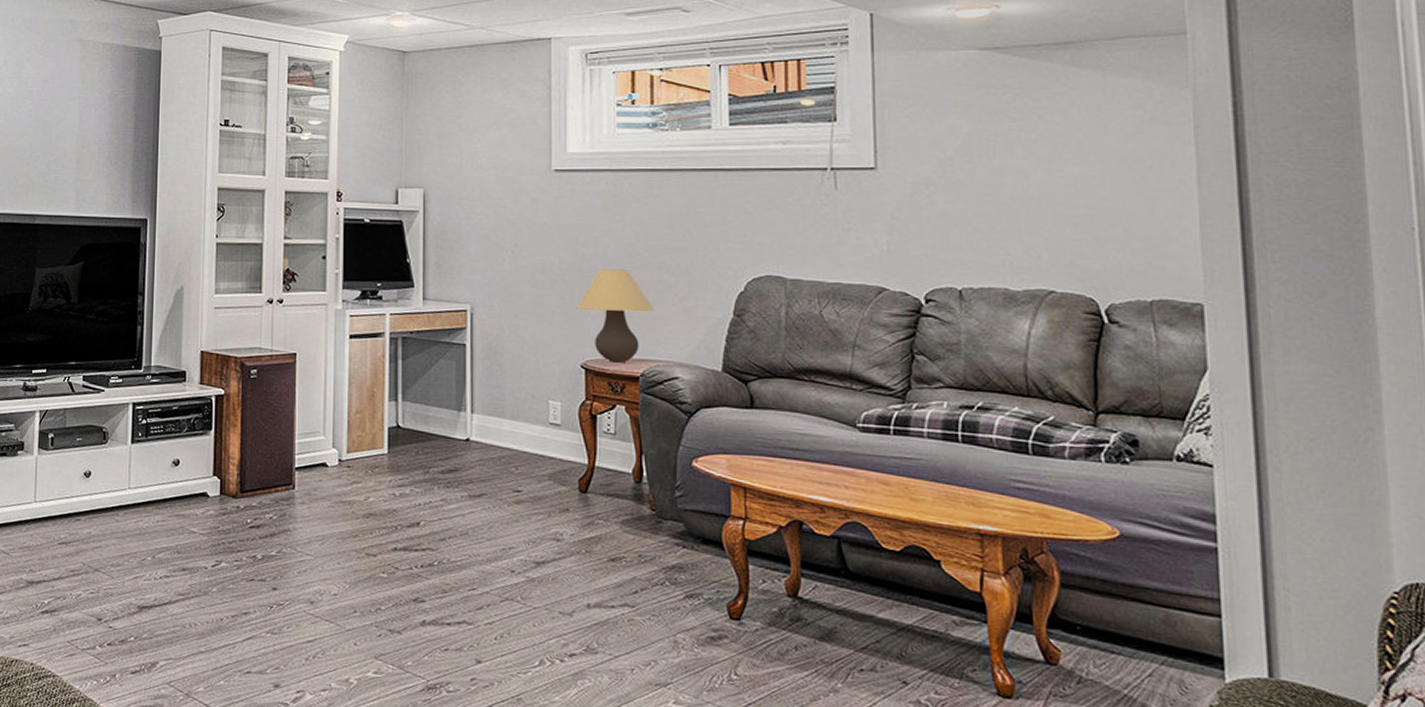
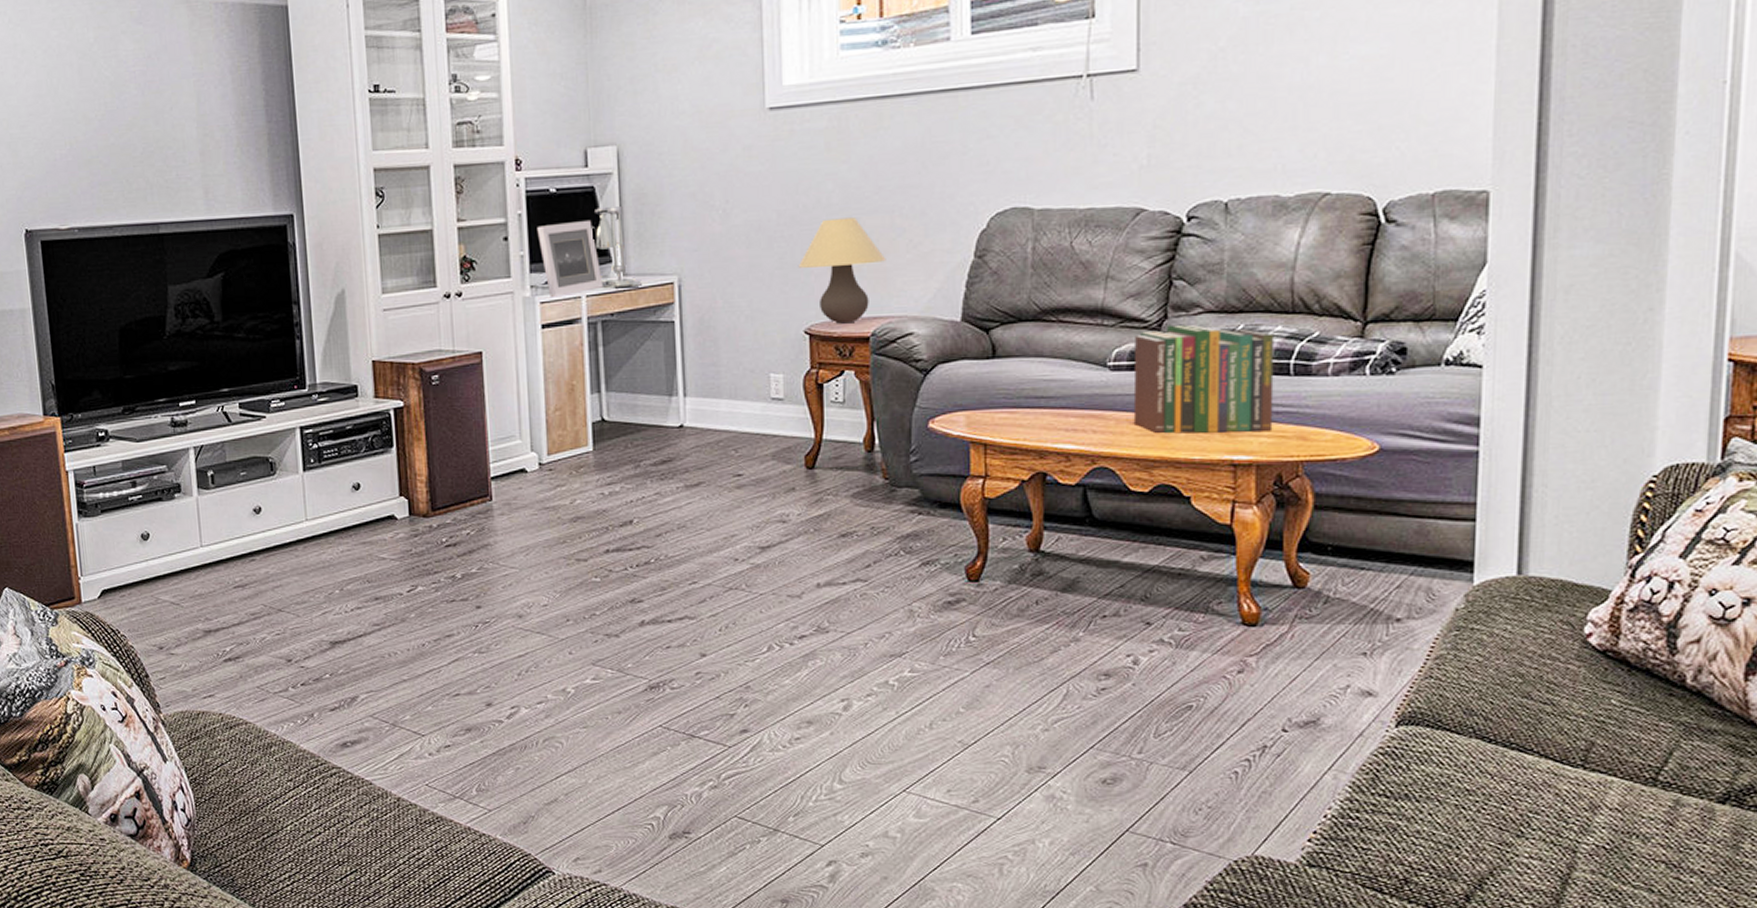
picture frame: none [351,248,405,313] -> present [537,219,603,298]
desk lamp: none [397,239,439,311] -> present [591,207,642,289]
books: none [881,395,1016,507] -> present [1133,324,1275,434]

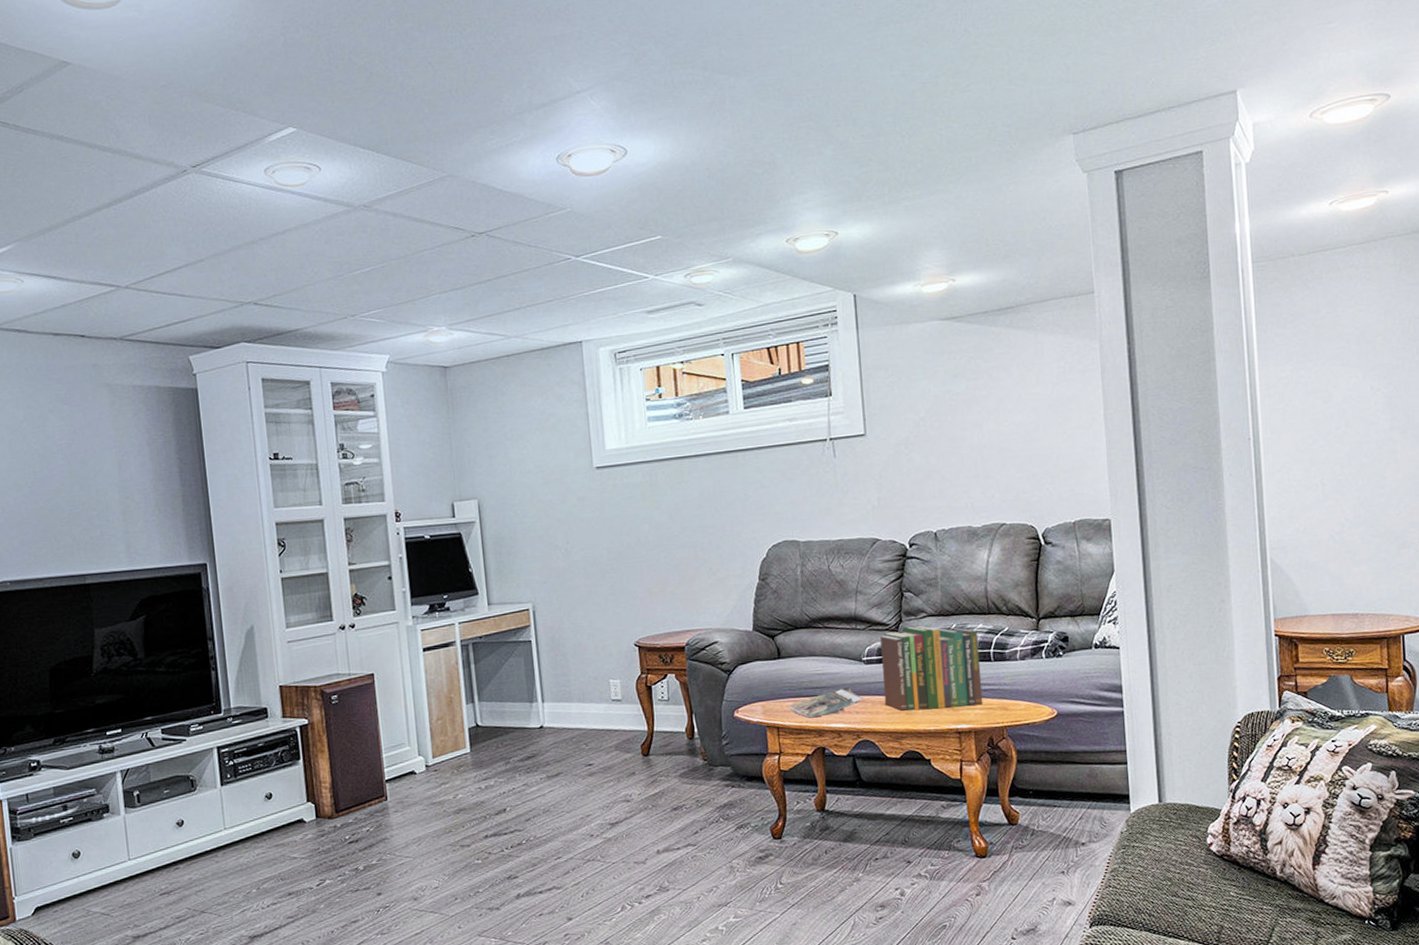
picture frame: present [537,219,603,298] -> none [415,560,472,626]
desk lamp: present [591,207,642,289] -> none [460,549,504,617]
table lamp: present [798,217,886,324] -> none [626,552,693,637]
magazine: none [1001,399,1104,435] -> present [788,687,863,718]

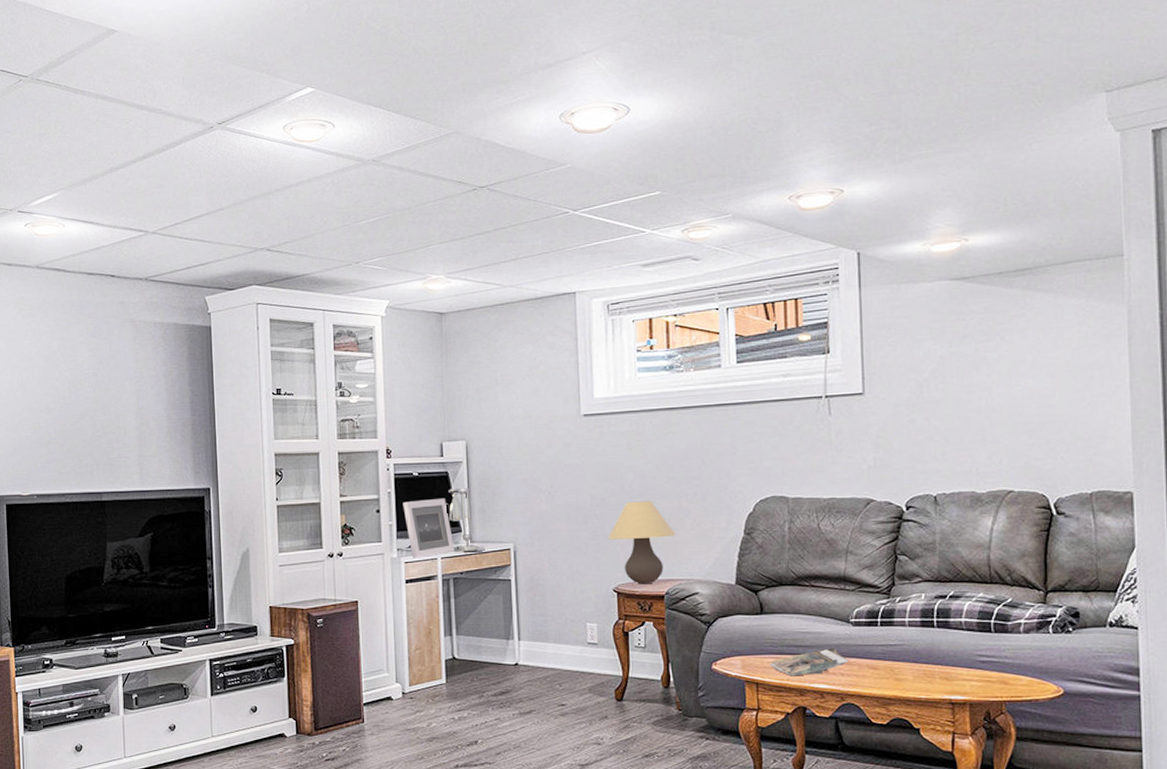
picture frame: none [415,560,472,626] -> present [403,498,455,559]
desk lamp: none [460,549,504,617] -> present [445,488,485,553]
table lamp: none [626,552,693,637] -> present [607,501,676,584]
books: present [880,626,983,712] -> none [871,590,981,678]

